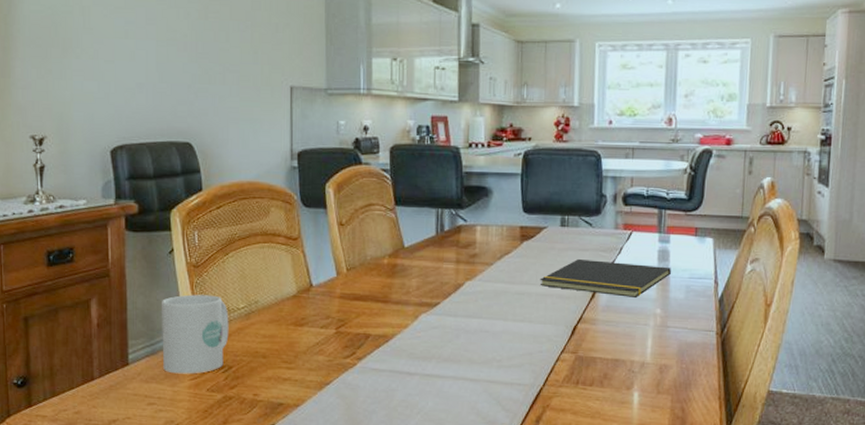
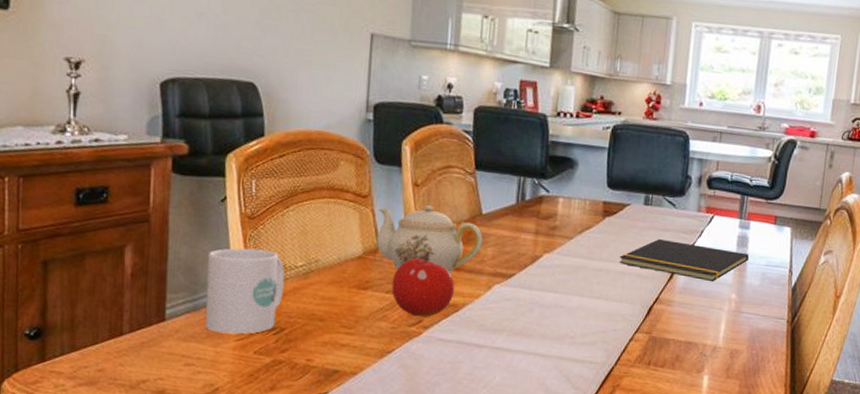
teapot: none [308,243,407,306] -> present [376,205,483,274]
fruit: none [325,286,384,349] -> present [391,251,455,317]

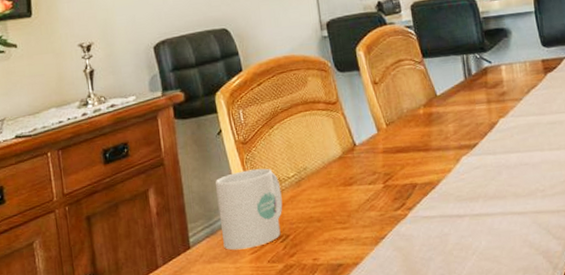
teapot: present [376,205,483,274] -> none [348,98,444,162]
fruit: present [391,251,455,317] -> none [372,139,428,201]

